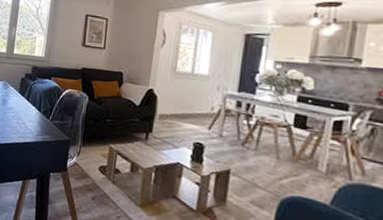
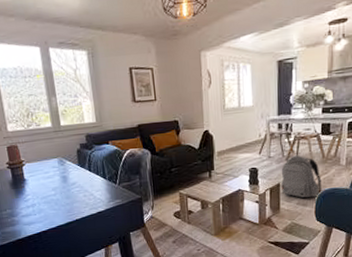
backpack: none [230,142,288,202] -> present [280,155,322,198]

